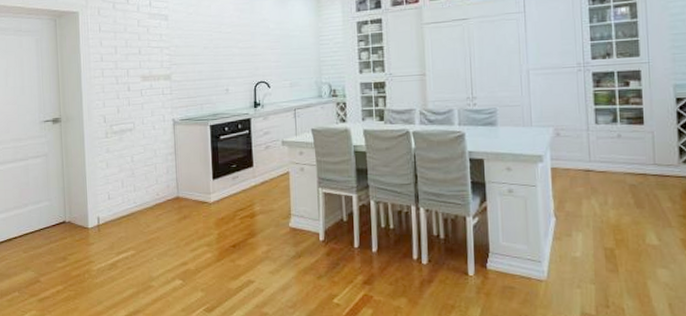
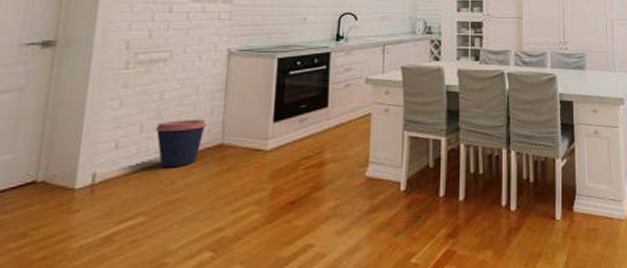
coffee cup: none [132,177,165,214] -> present [155,119,206,167]

